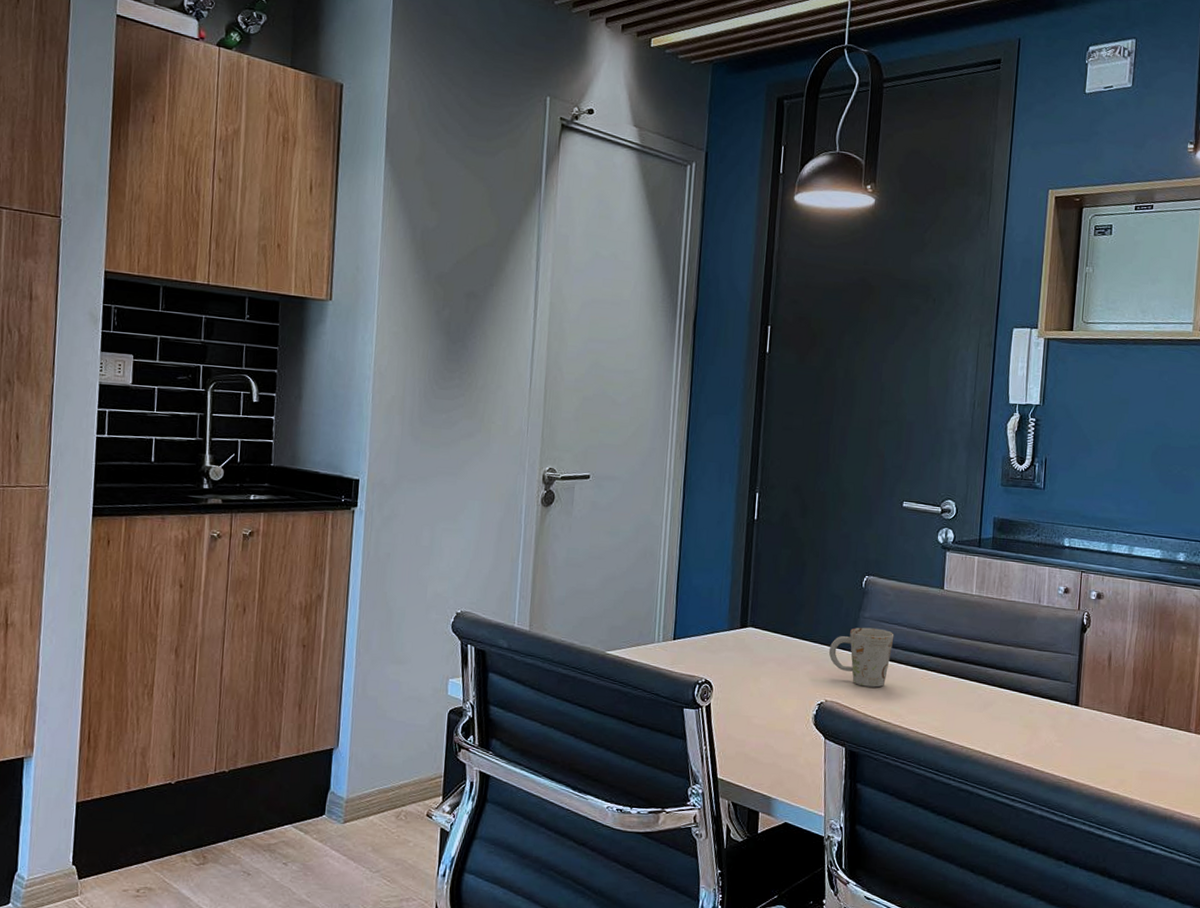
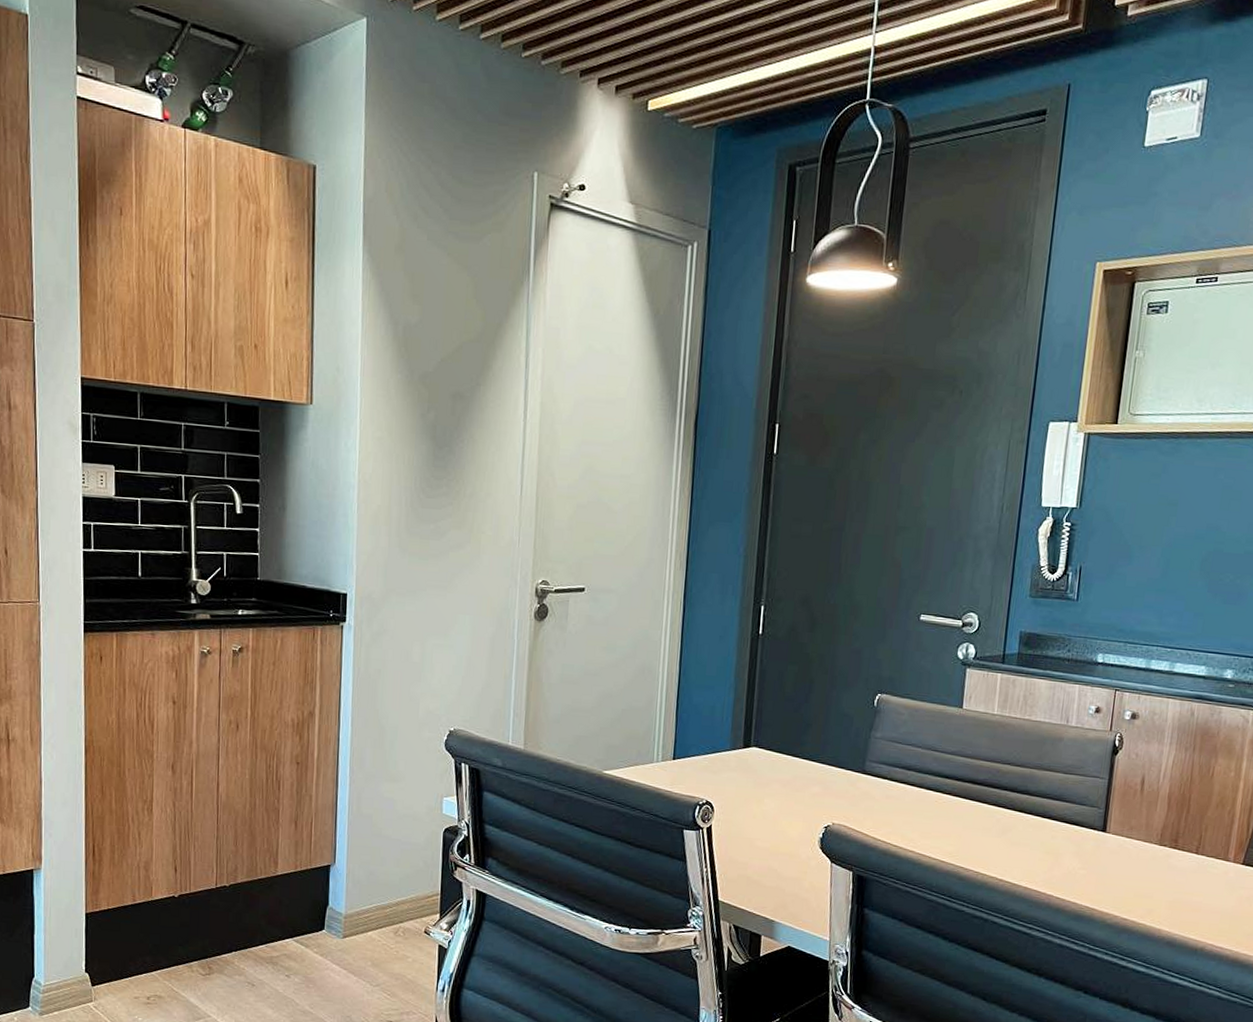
mug: present [828,627,895,688] -> none [836,747,908,811]

